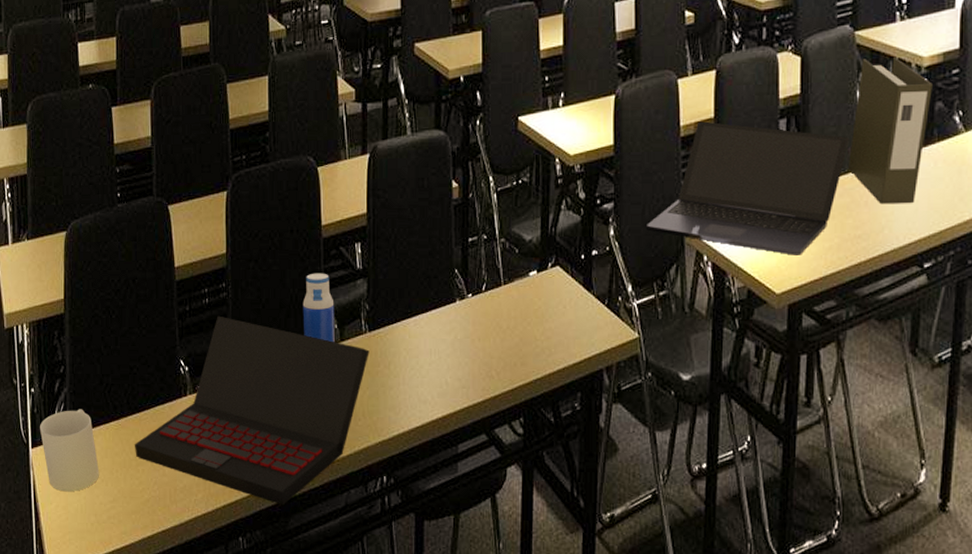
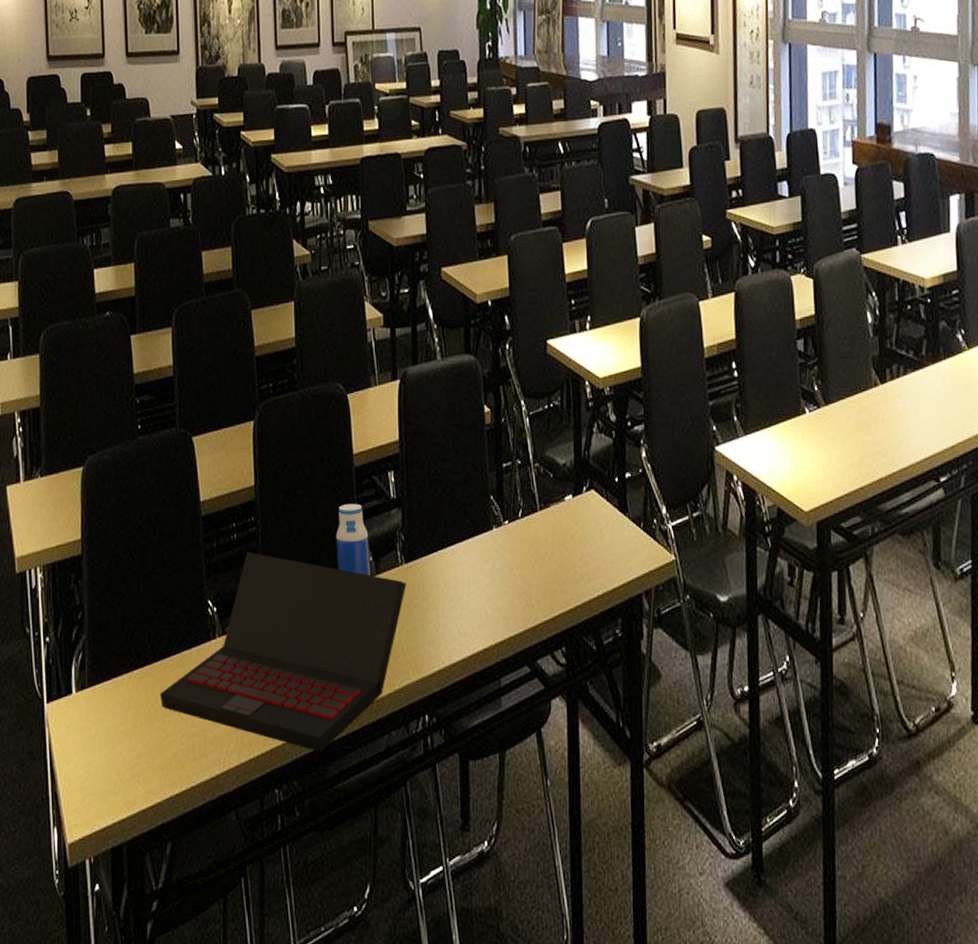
cup: present [39,409,100,492] -> none [55,657,123,750]
laptop: present [647,121,849,255] -> none [677,342,863,473]
binder: present [849,58,933,203] -> none [864,279,936,420]

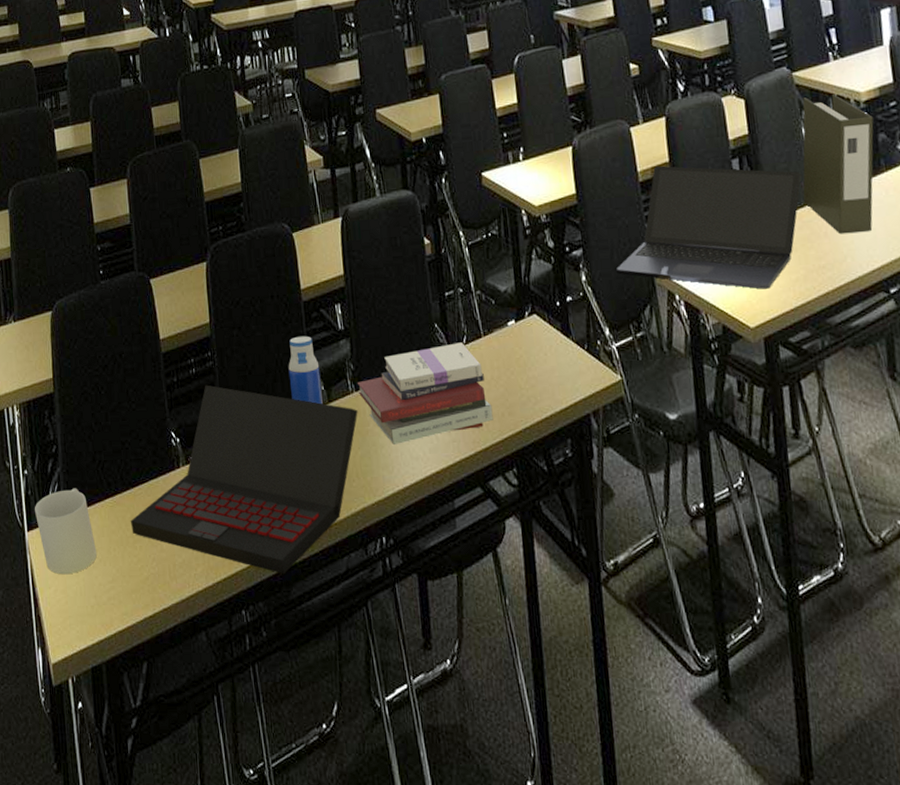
cup: none [55,657,123,750] -> present [34,488,98,575]
books: none [407,516,545,620] -> present [357,342,493,444]
laptop: none [677,342,863,473] -> present [617,165,802,289]
binder: none [864,279,936,420] -> present [802,95,874,233]

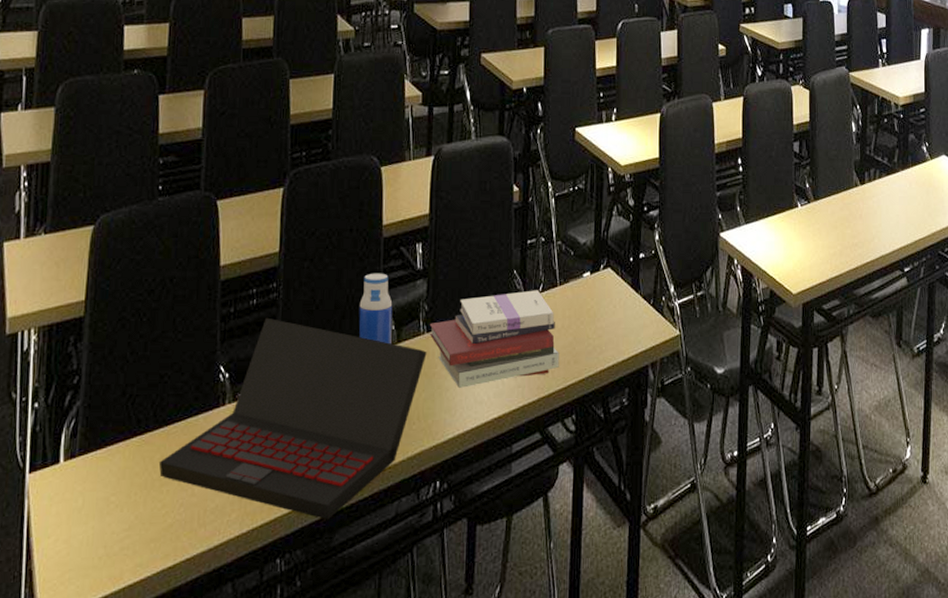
cup: present [34,488,98,575] -> none [41,424,115,523]
laptop: present [617,165,802,289] -> none [687,140,847,260]
binder: present [802,95,874,233] -> none [847,95,907,217]

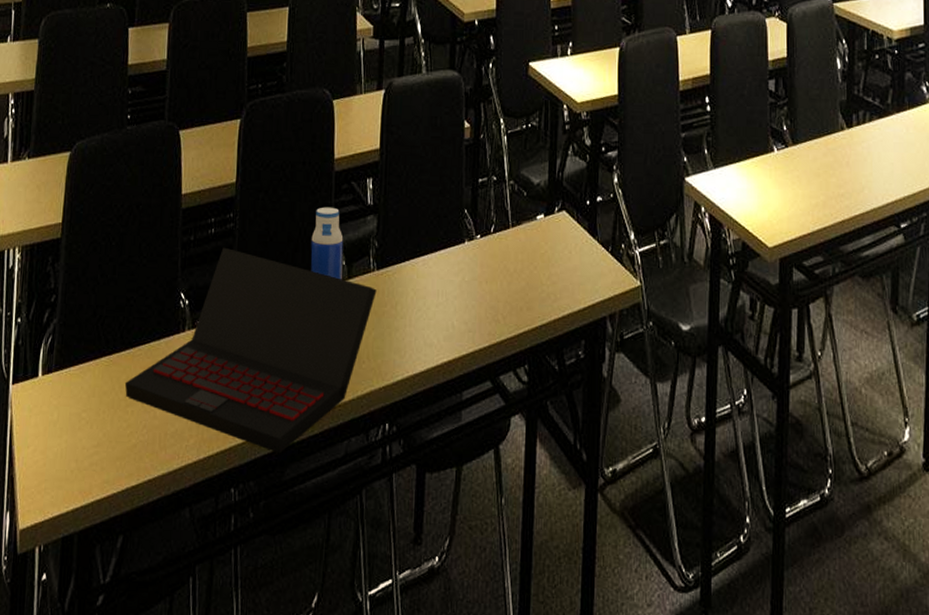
books: present [429,290,559,388] -> none [379,231,512,329]

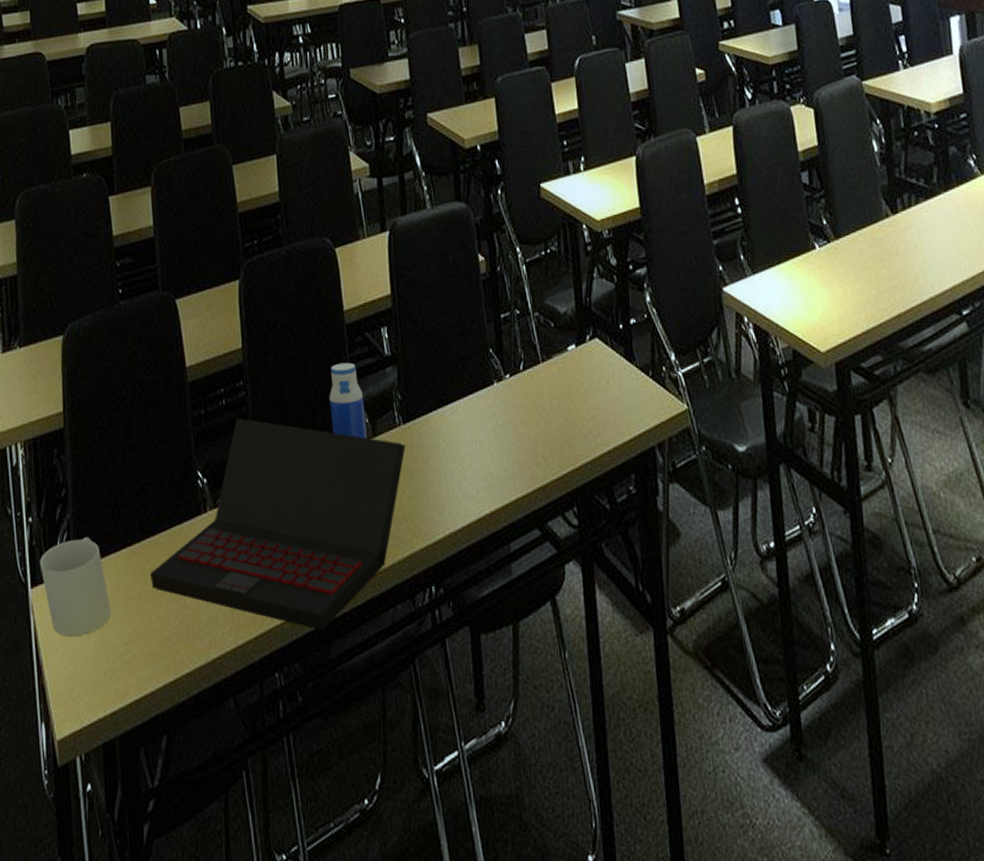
cup: none [22,342,85,435] -> present [39,537,112,637]

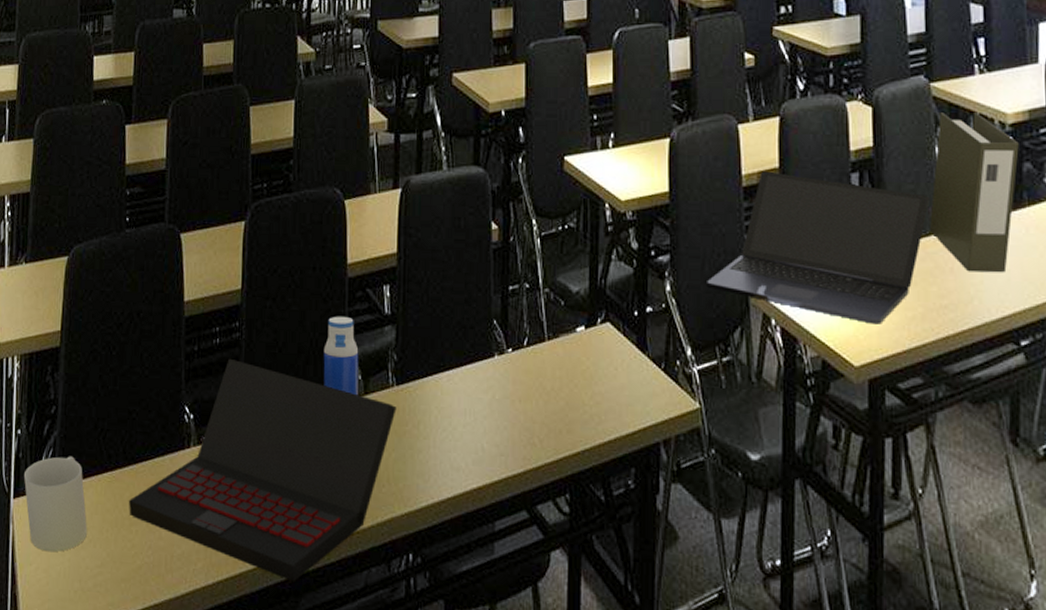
laptop: none [682,178,872,311] -> present [707,171,929,324]
binder: none [873,105,945,252] -> present [930,112,1019,272]

